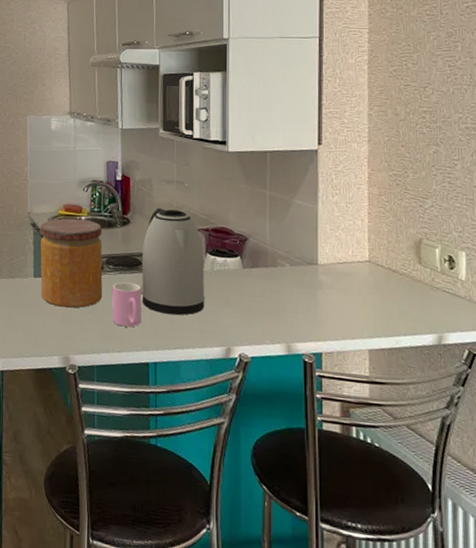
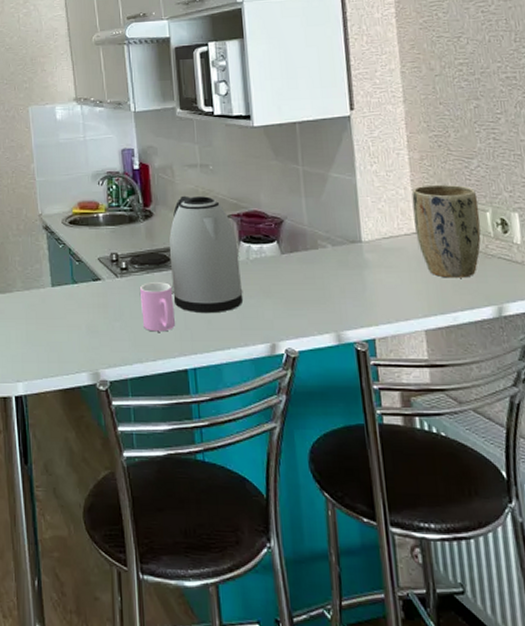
jar: present [40,218,103,308] -> none [54,216,129,317]
plant pot: none [368,218,429,306] -> present [412,184,481,278]

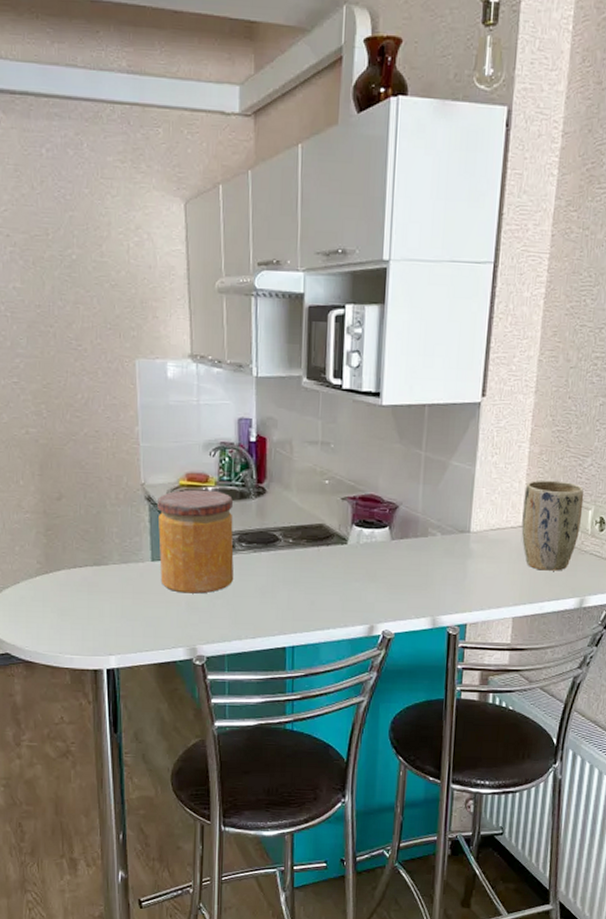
jar: none [54,216,129,317] -> present [157,489,234,594]
cup: present [140,282,175,332] -> none [245,561,279,611]
kettle: present [169,195,243,314] -> none [279,474,350,595]

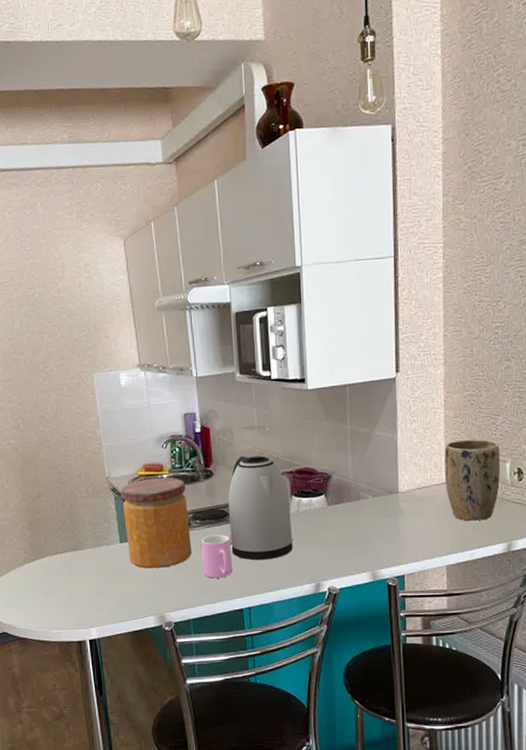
cup: none [245,561,279,611] -> present [201,535,232,578]
kettle: none [279,474,350,595] -> present [228,456,293,561]

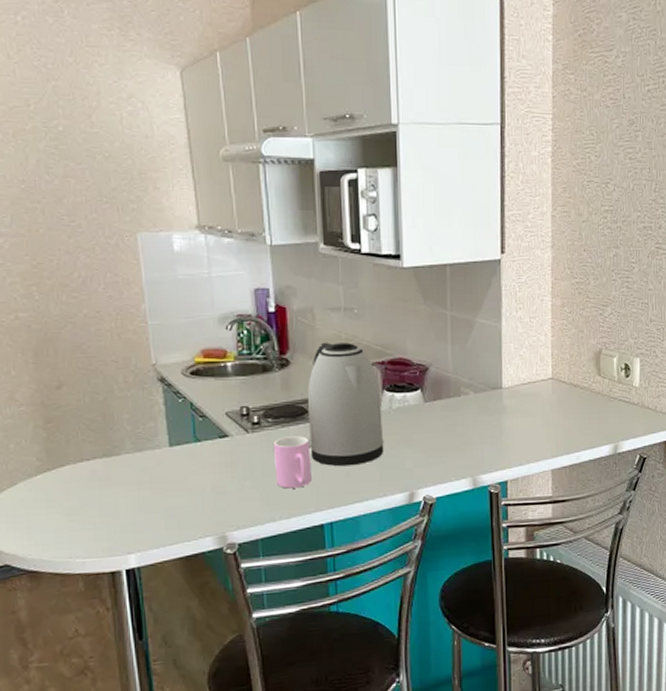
jar: present [121,477,191,568] -> none [172,365,261,478]
plant pot: present [444,439,501,521] -> none [551,331,608,420]

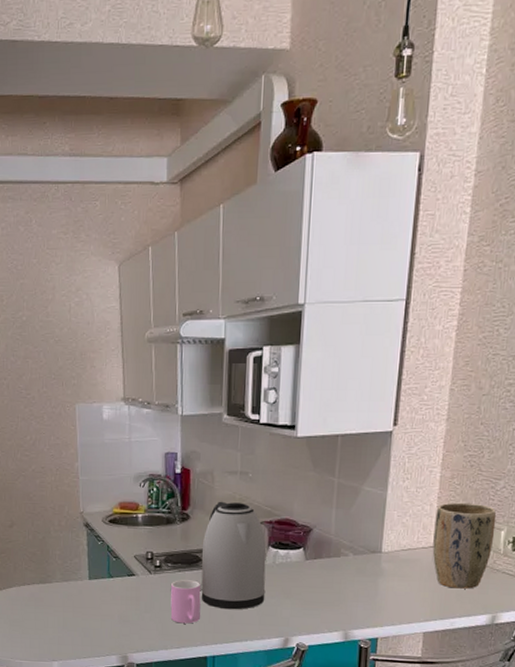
plant pot: none [551,331,608,420] -> present [432,502,497,589]

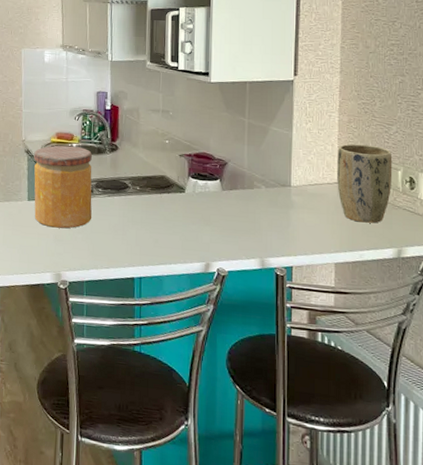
jar: none [94,516,161,608] -> present [34,145,92,229]
cup: present [170,580,201,624] -> none [101,204,129,246]
kettle: present [201,501,267,610] -> none [128,135,187,234]

